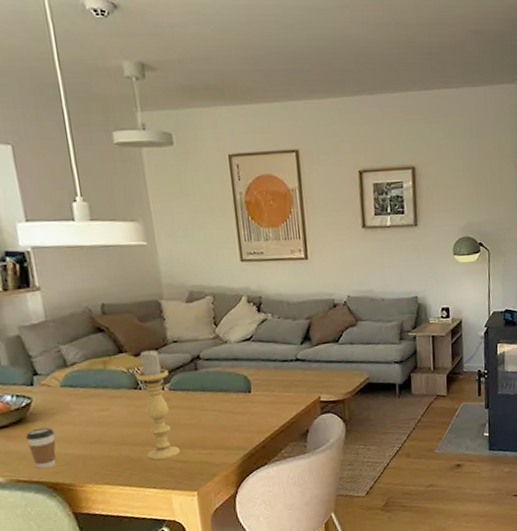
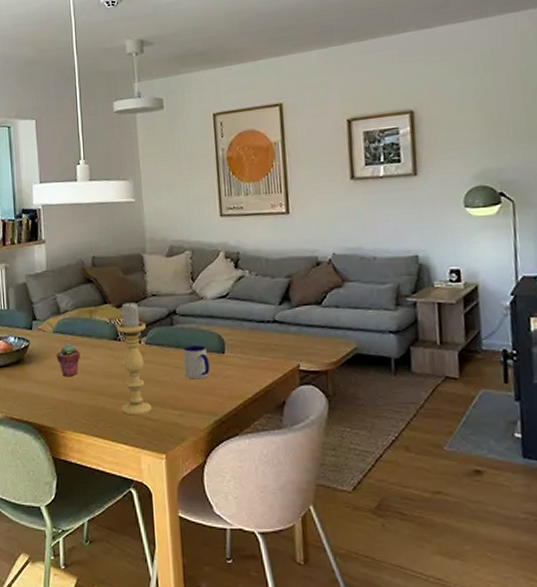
coffee cup: present [25,427,57,470] -> none [21,369,45,410]
potted succulent: none [67,396,96,431] -> present [56,343,80,377]
mug: none [210,387,237,420] -> present [183,346,210,380]

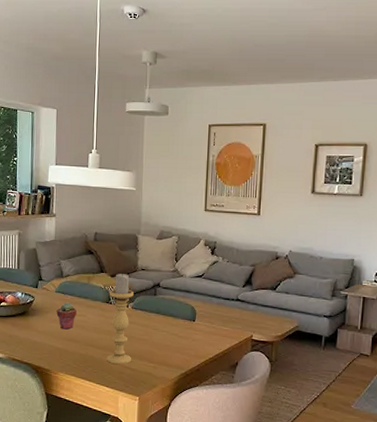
mug: present [183,346,210,380] -> none [161,313,182,340]

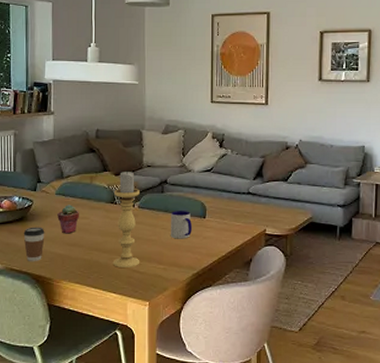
coffee cup: none [25,321,45,354] -> present [23,227,45,262]
mug: none [161,313,182,340] -> present [170,211,192,239]

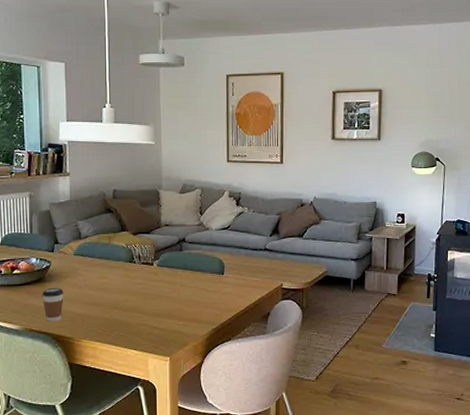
potted succulent: present [57,205,79,234] -> none [76,265,98,294]
candle holder: present [112,170,140,269] -> none [133,230,160,326]
mug: present [170,211,192,239] -> none [189,268,211,296]

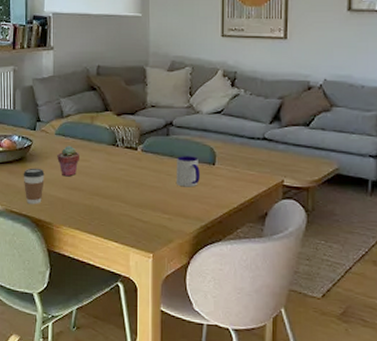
potted succulent: none [76,265,98,294] -> present [57,146,79,177]
mug: none [189,268,211,296] -> present [175,156,200,187]

